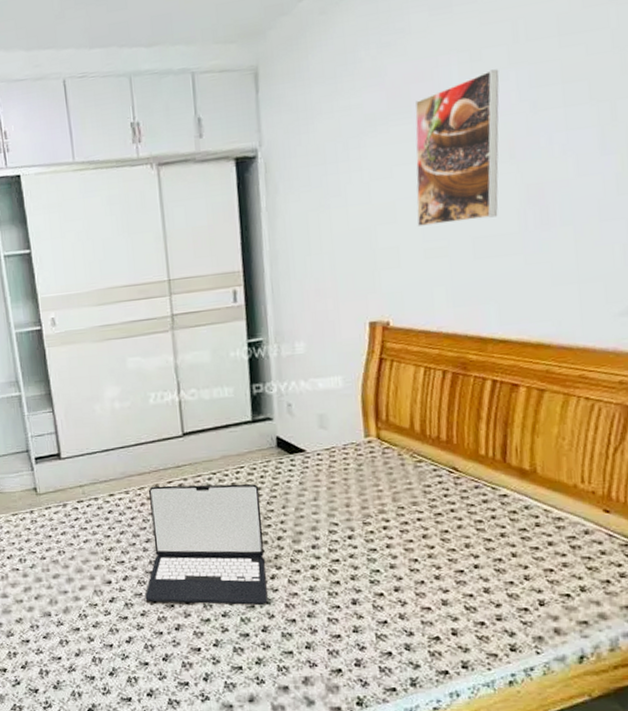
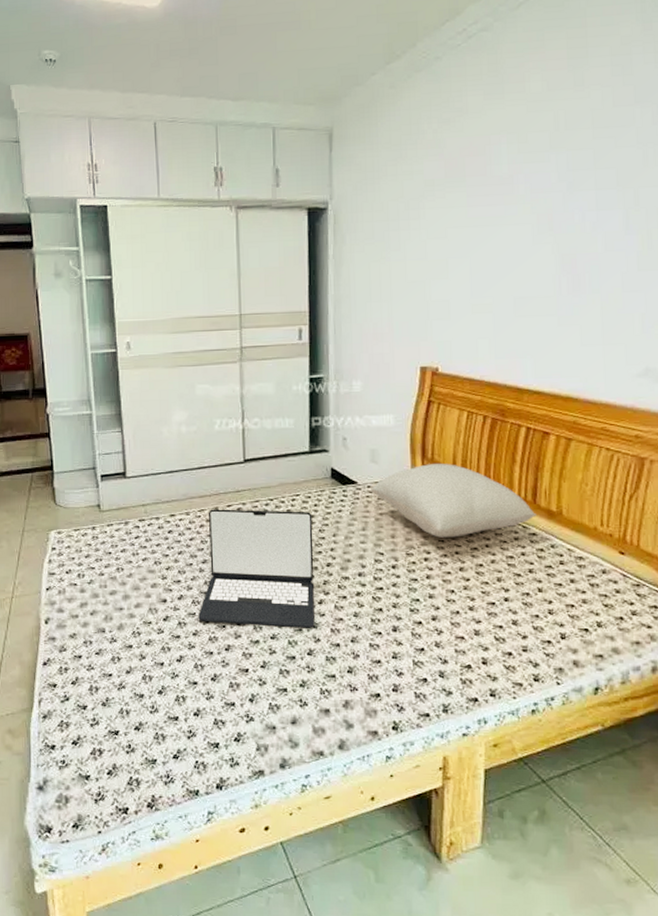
pillow: none [319,424,507,504] -> present [369,463,537,538]
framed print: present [414,69,499,227] -> none [466,151,542,284]

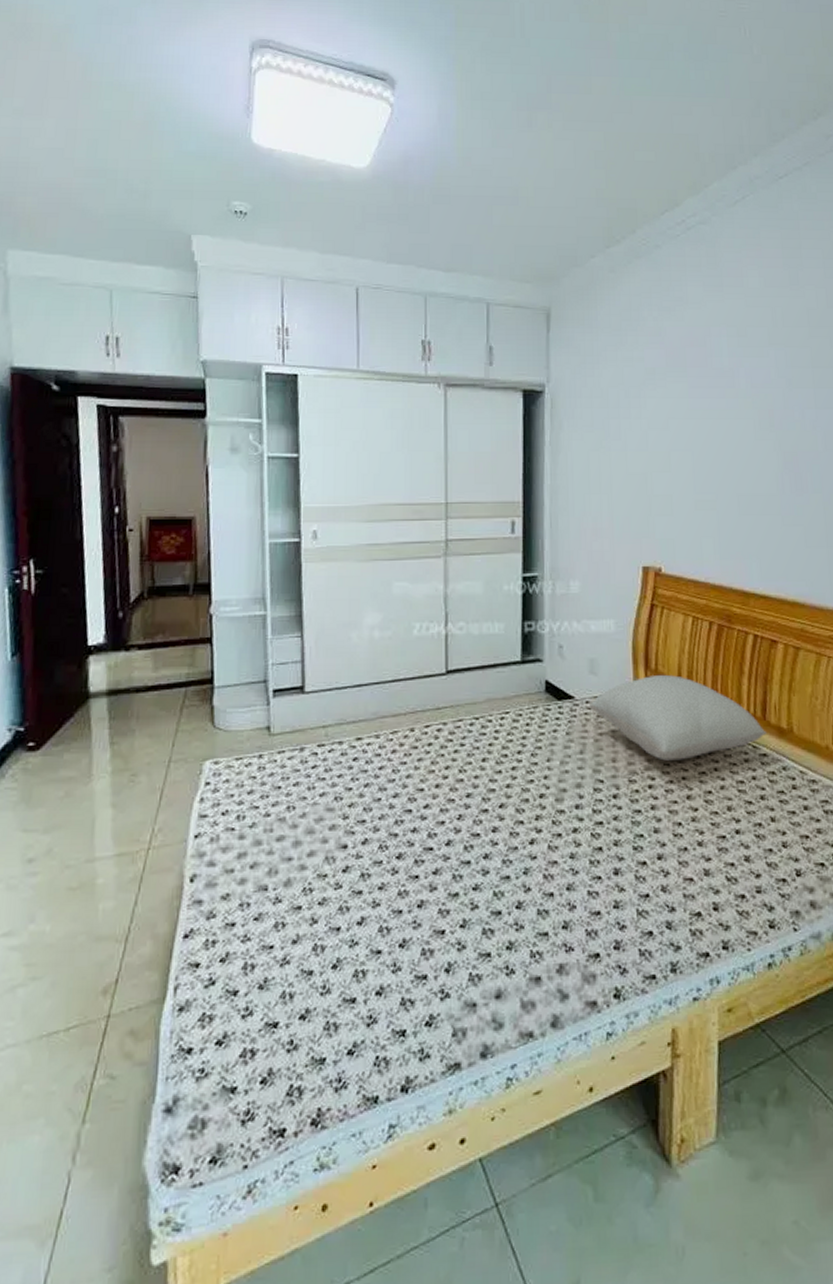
laptop: present [198,509,315,628] -> none [386,730,525,876]

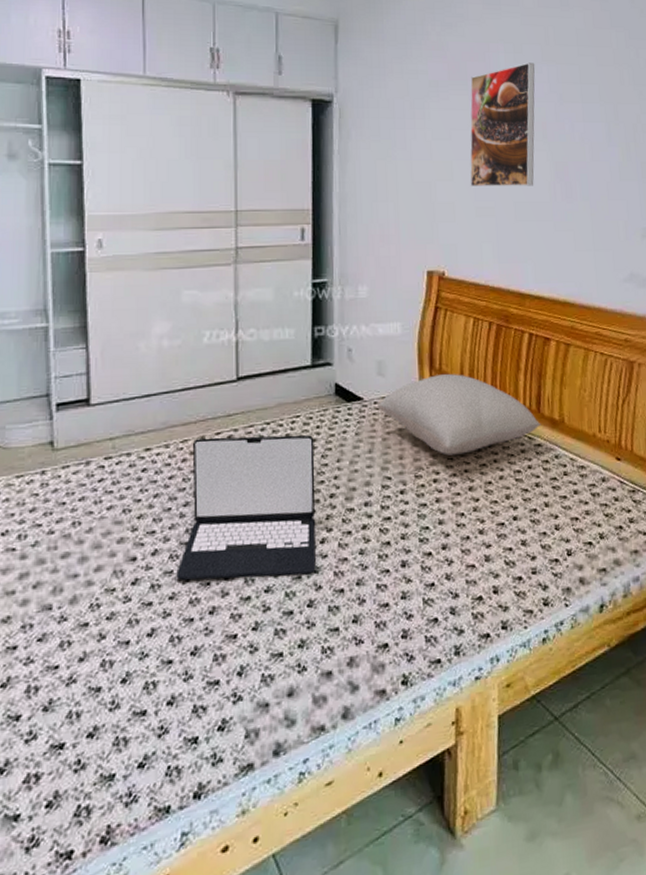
laptop: none [386,730,525,876] -> present [176,435,316,581]
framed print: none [689,346,761,478] -> present [470,62,535,186]

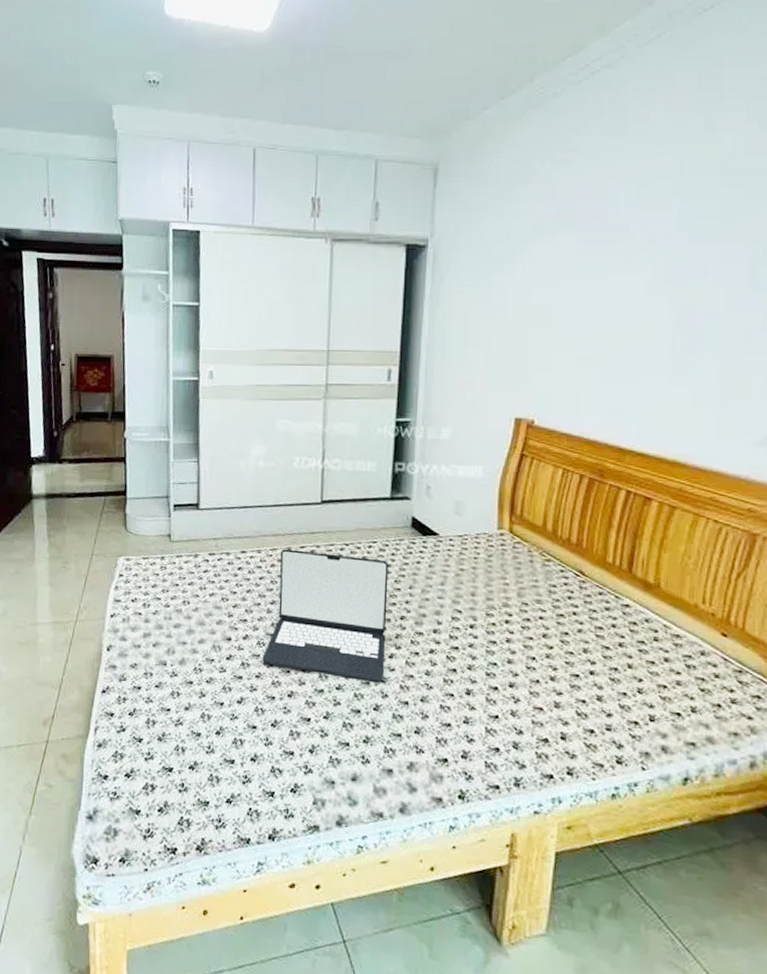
pillow: present [376,373,541,456] -> none [451,520,632,602]
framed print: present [470,62,535,186] -> none [571,198,663,335]

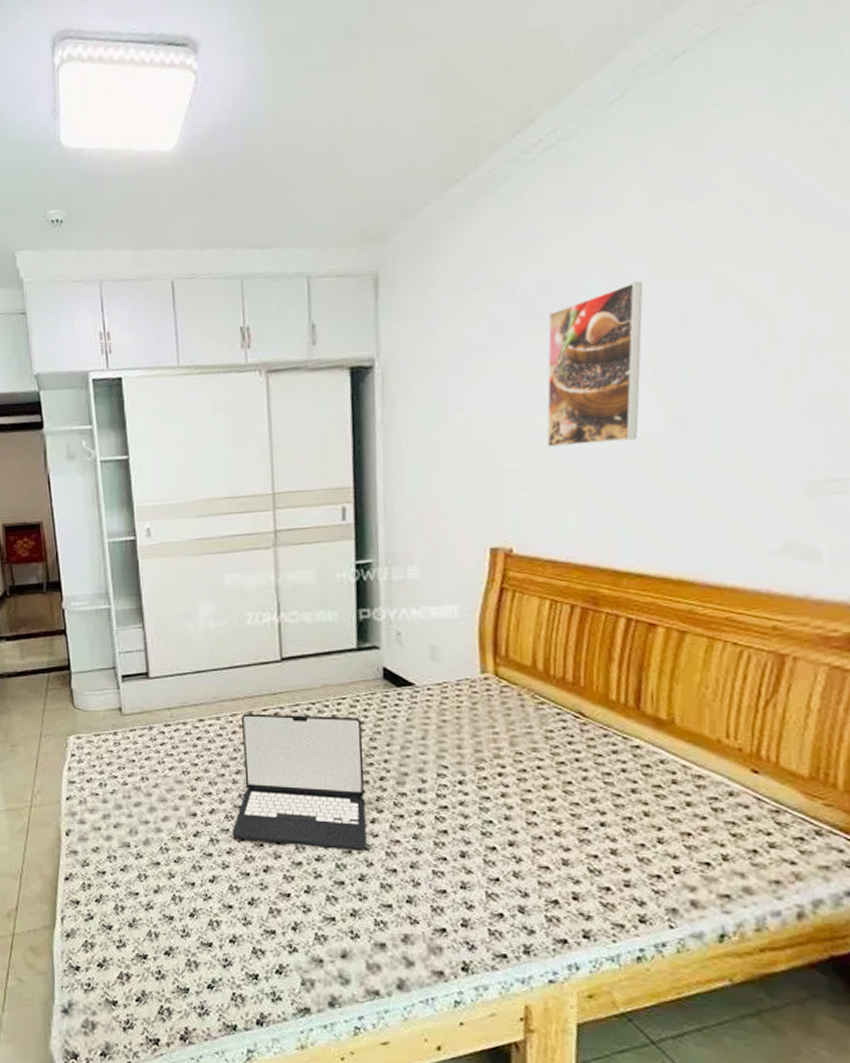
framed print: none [571,198,663,335] -> present [546,281,643,447]

